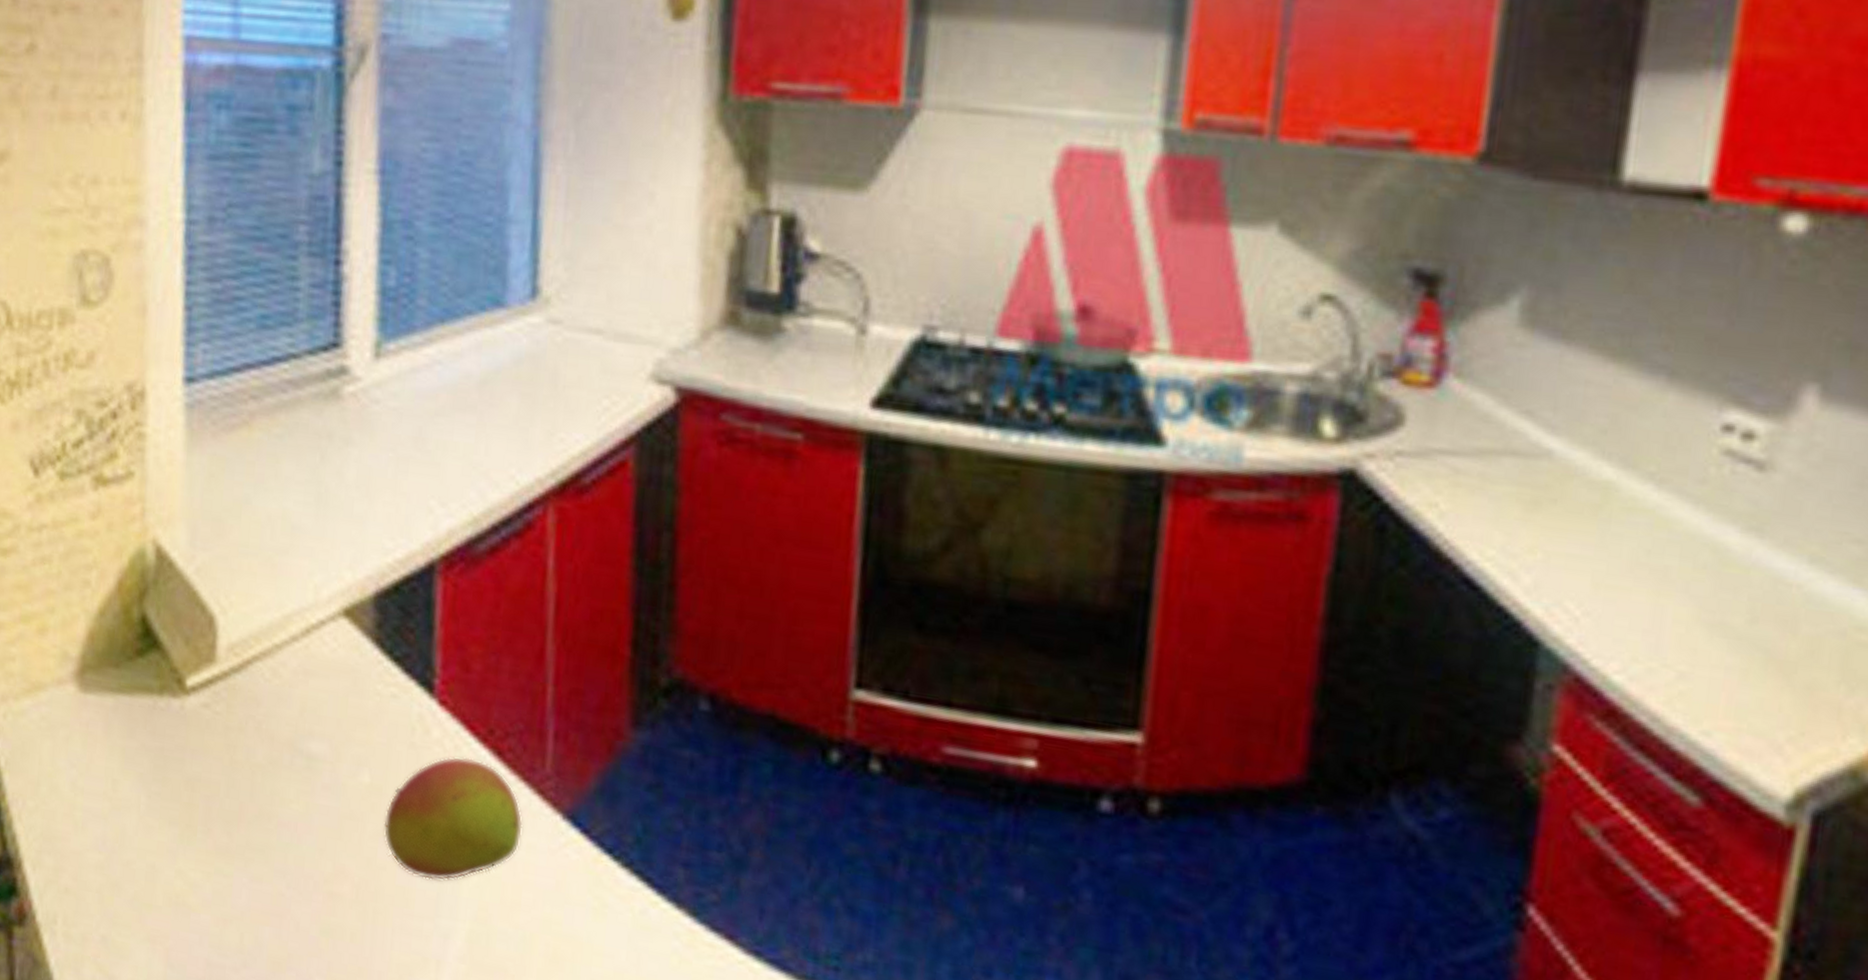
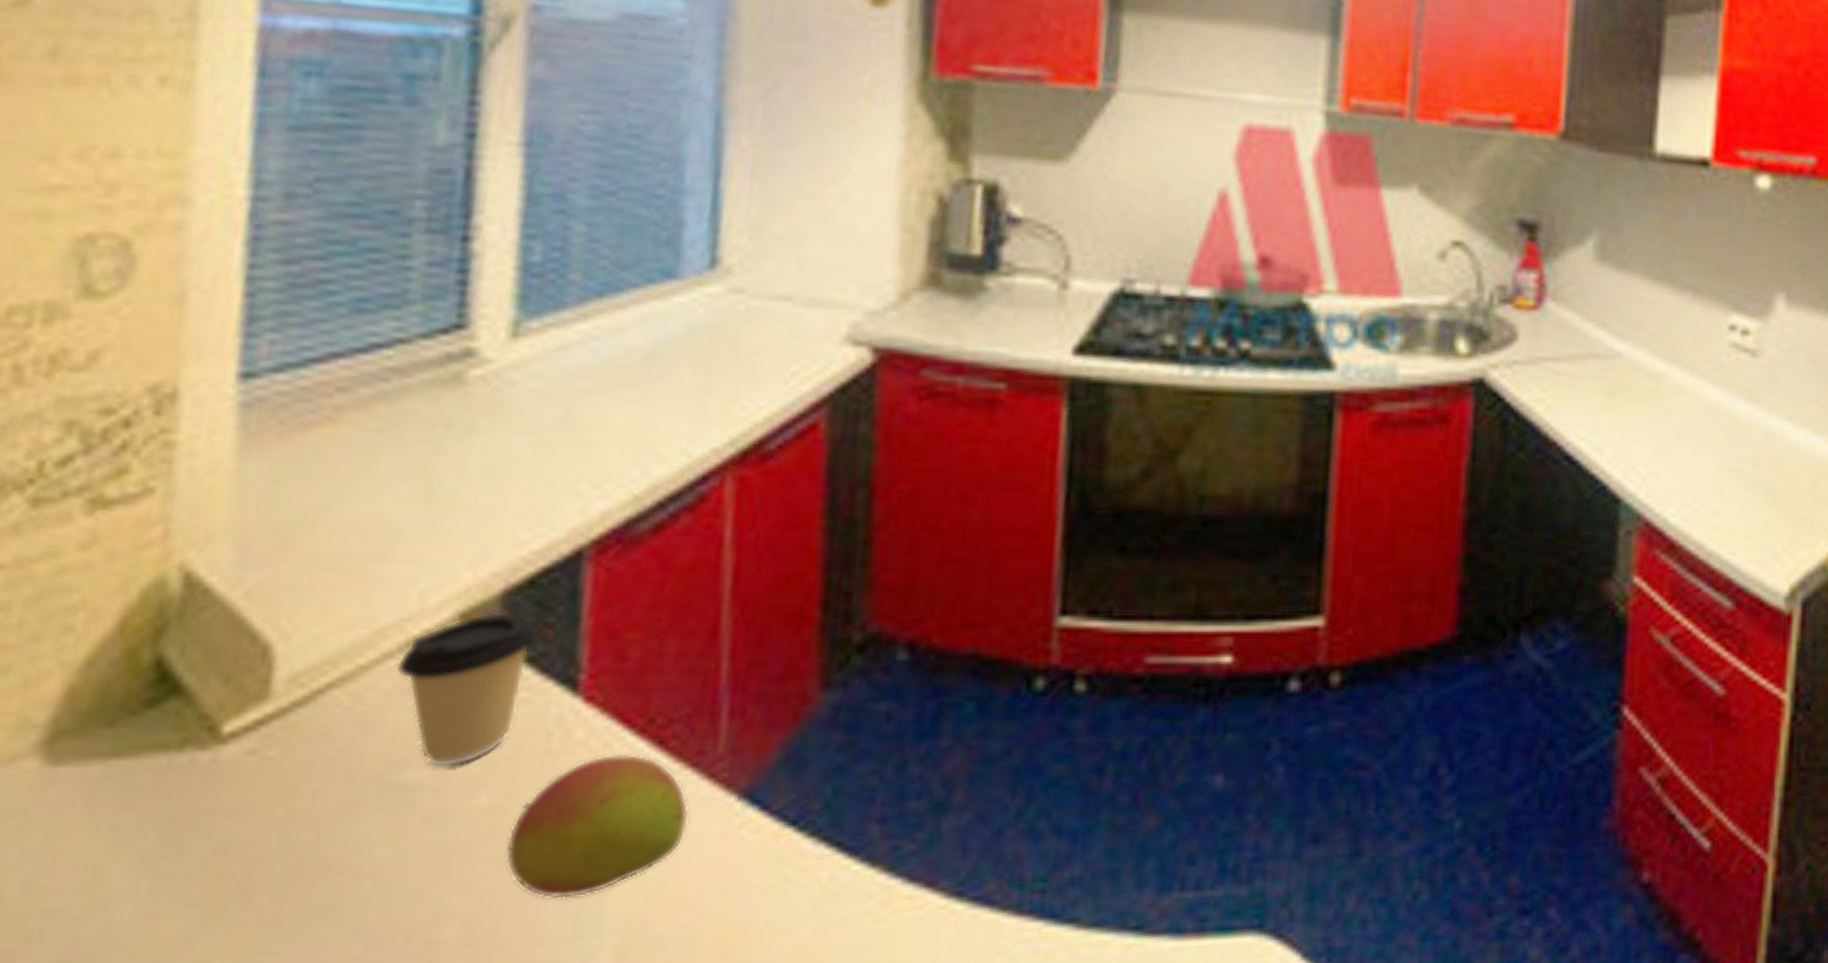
coffee cup: none [300,611,404,745] -> present [395,611,541,768]

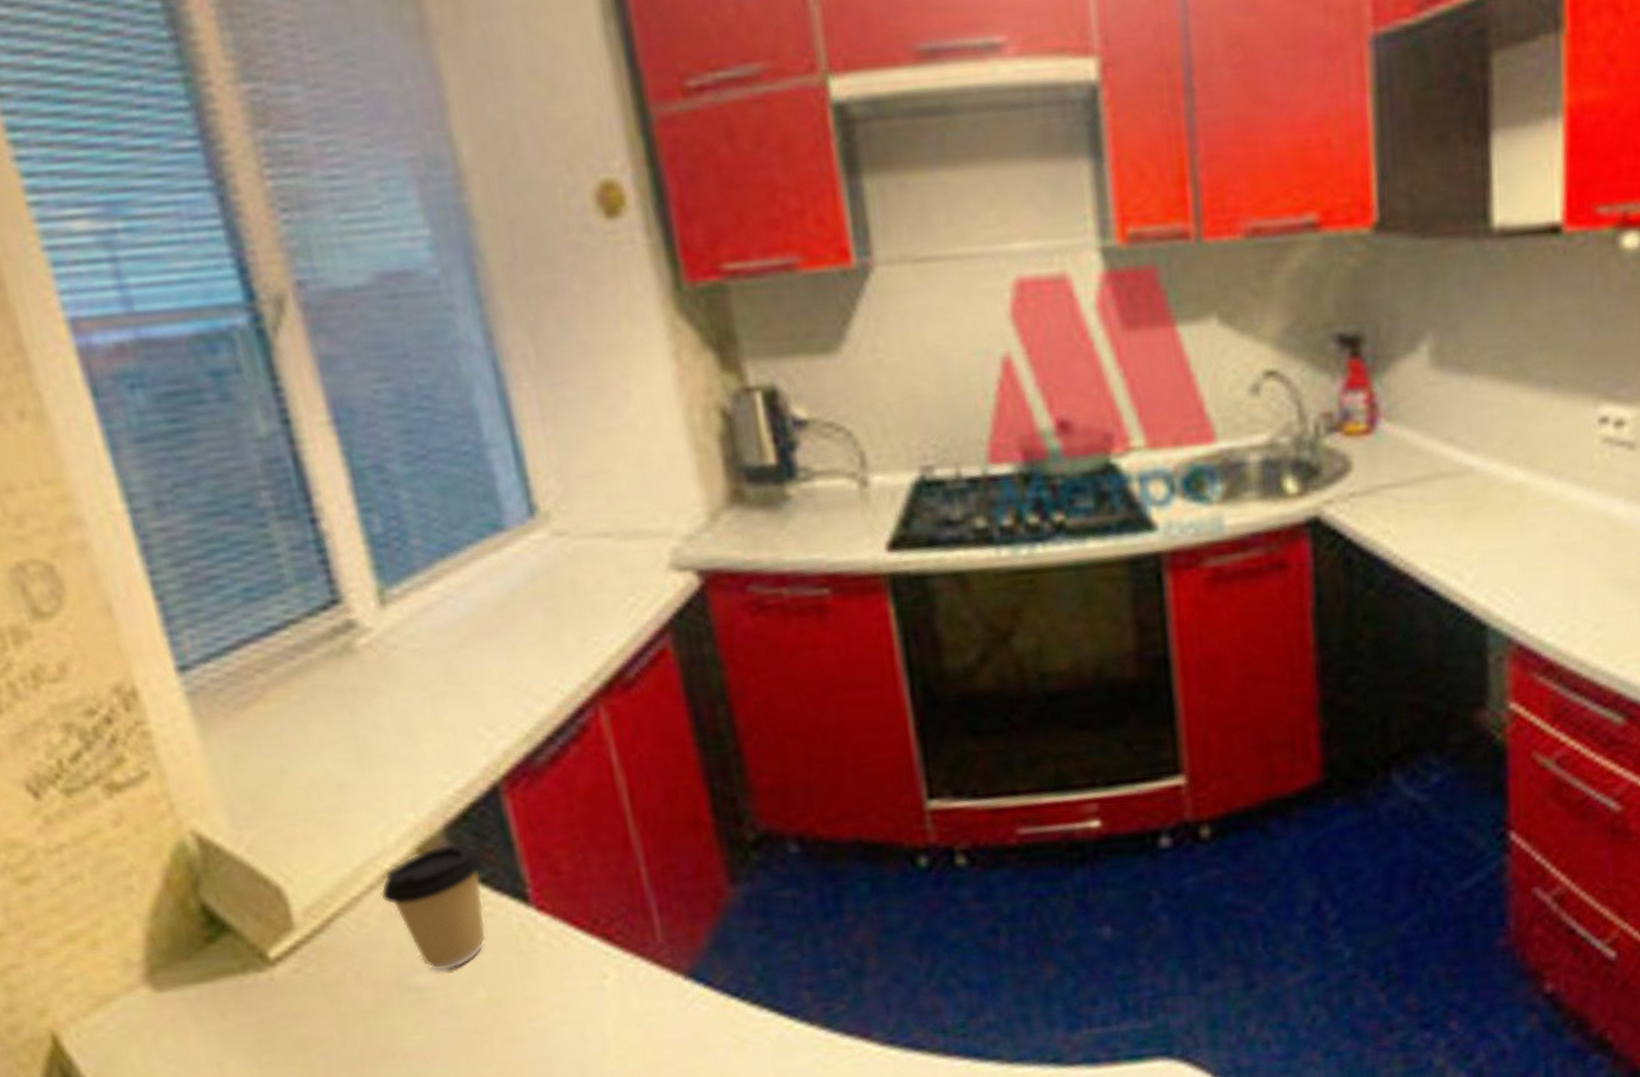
fruit: present [505,754,689,899] -> none [509,949,650,1066]

